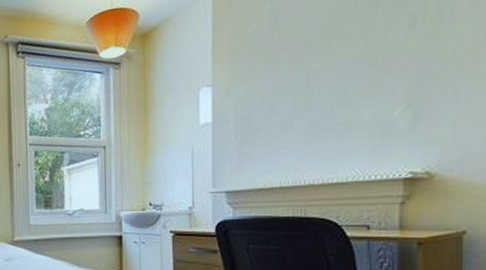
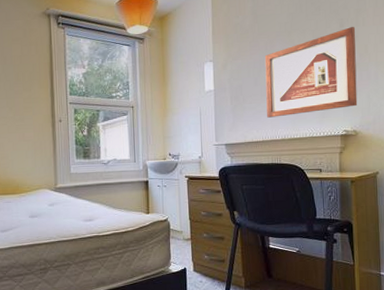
picture frame: none [287,24,437,157] -> present [264,27,358,118]

